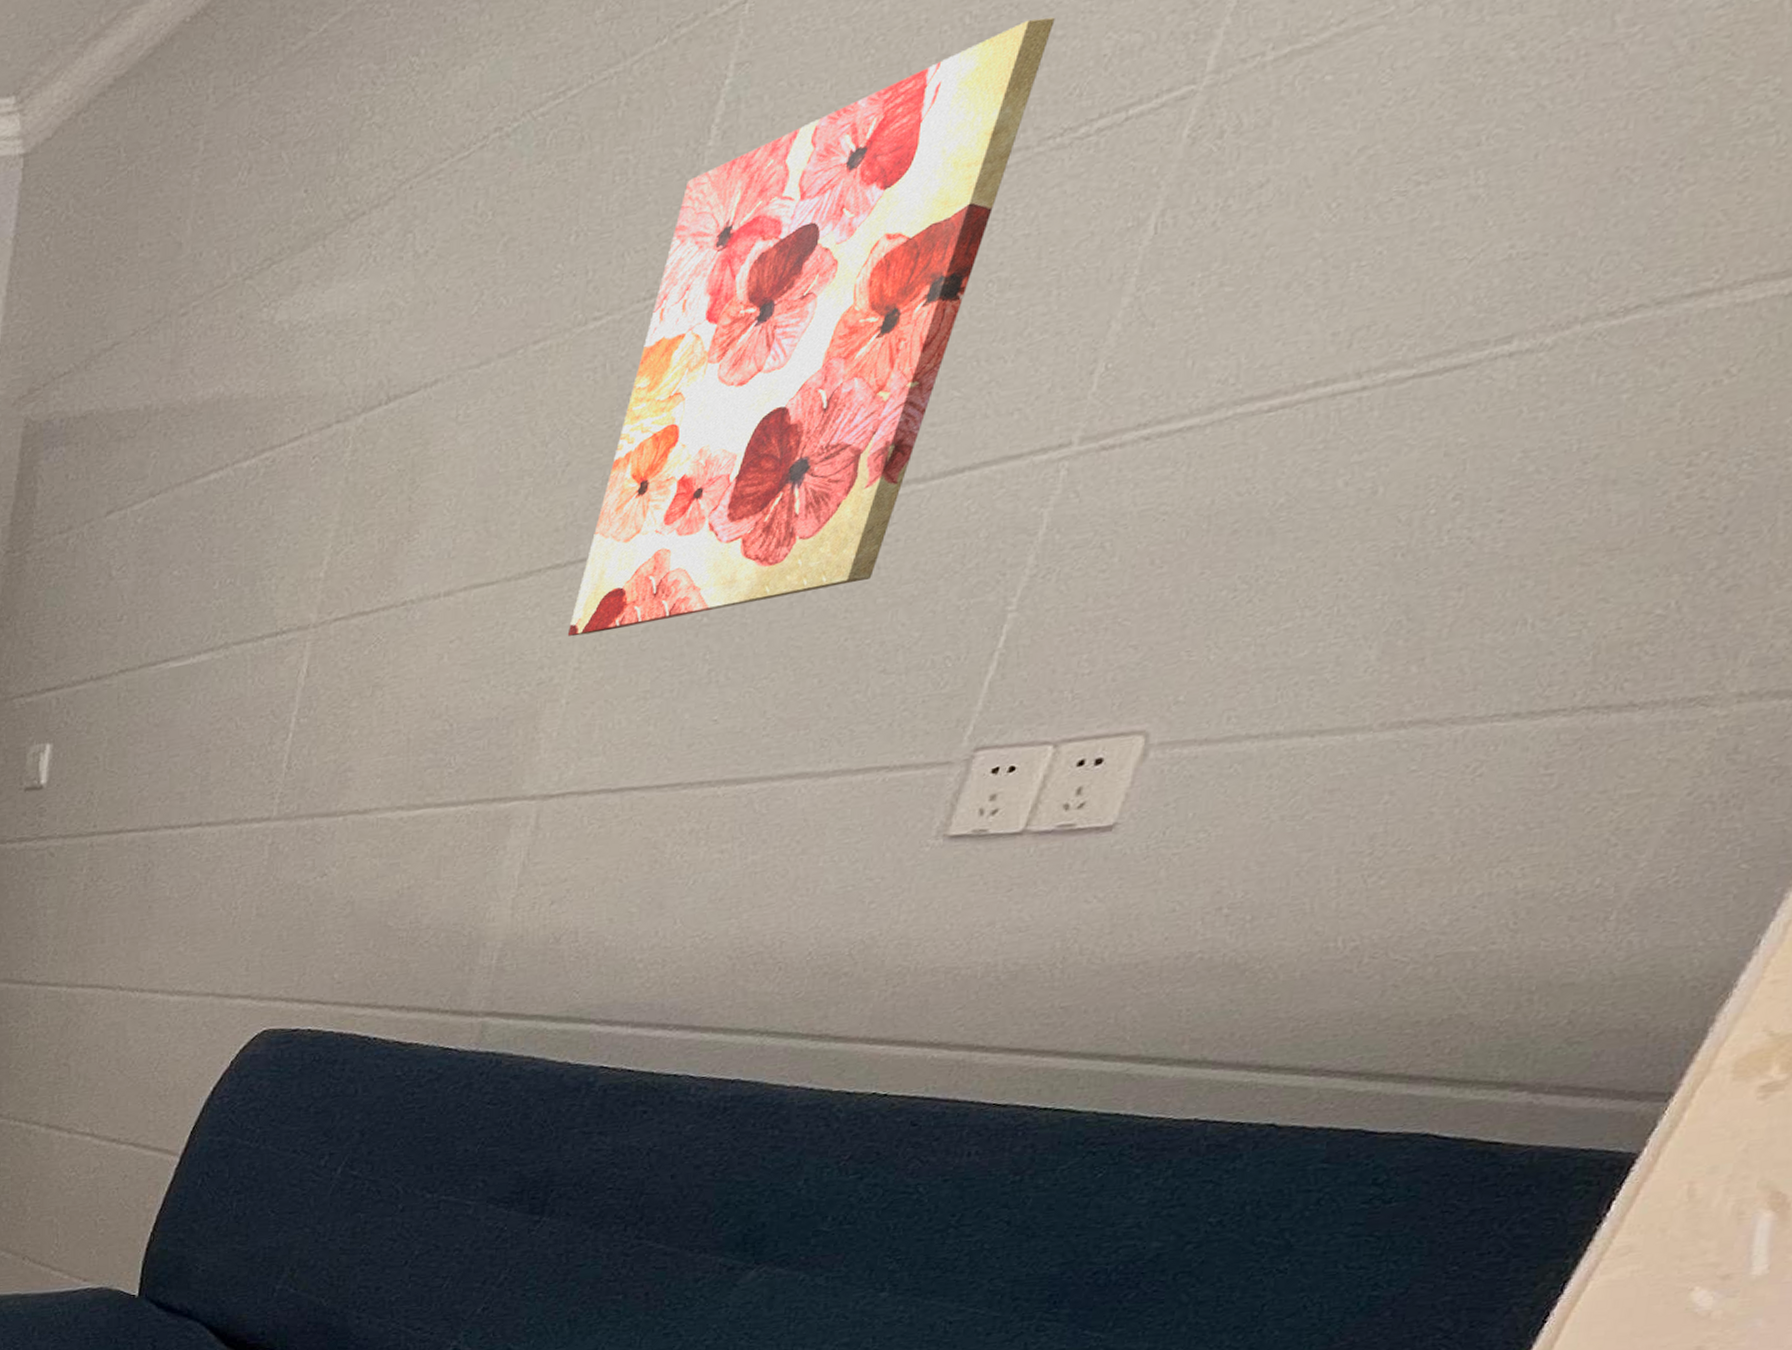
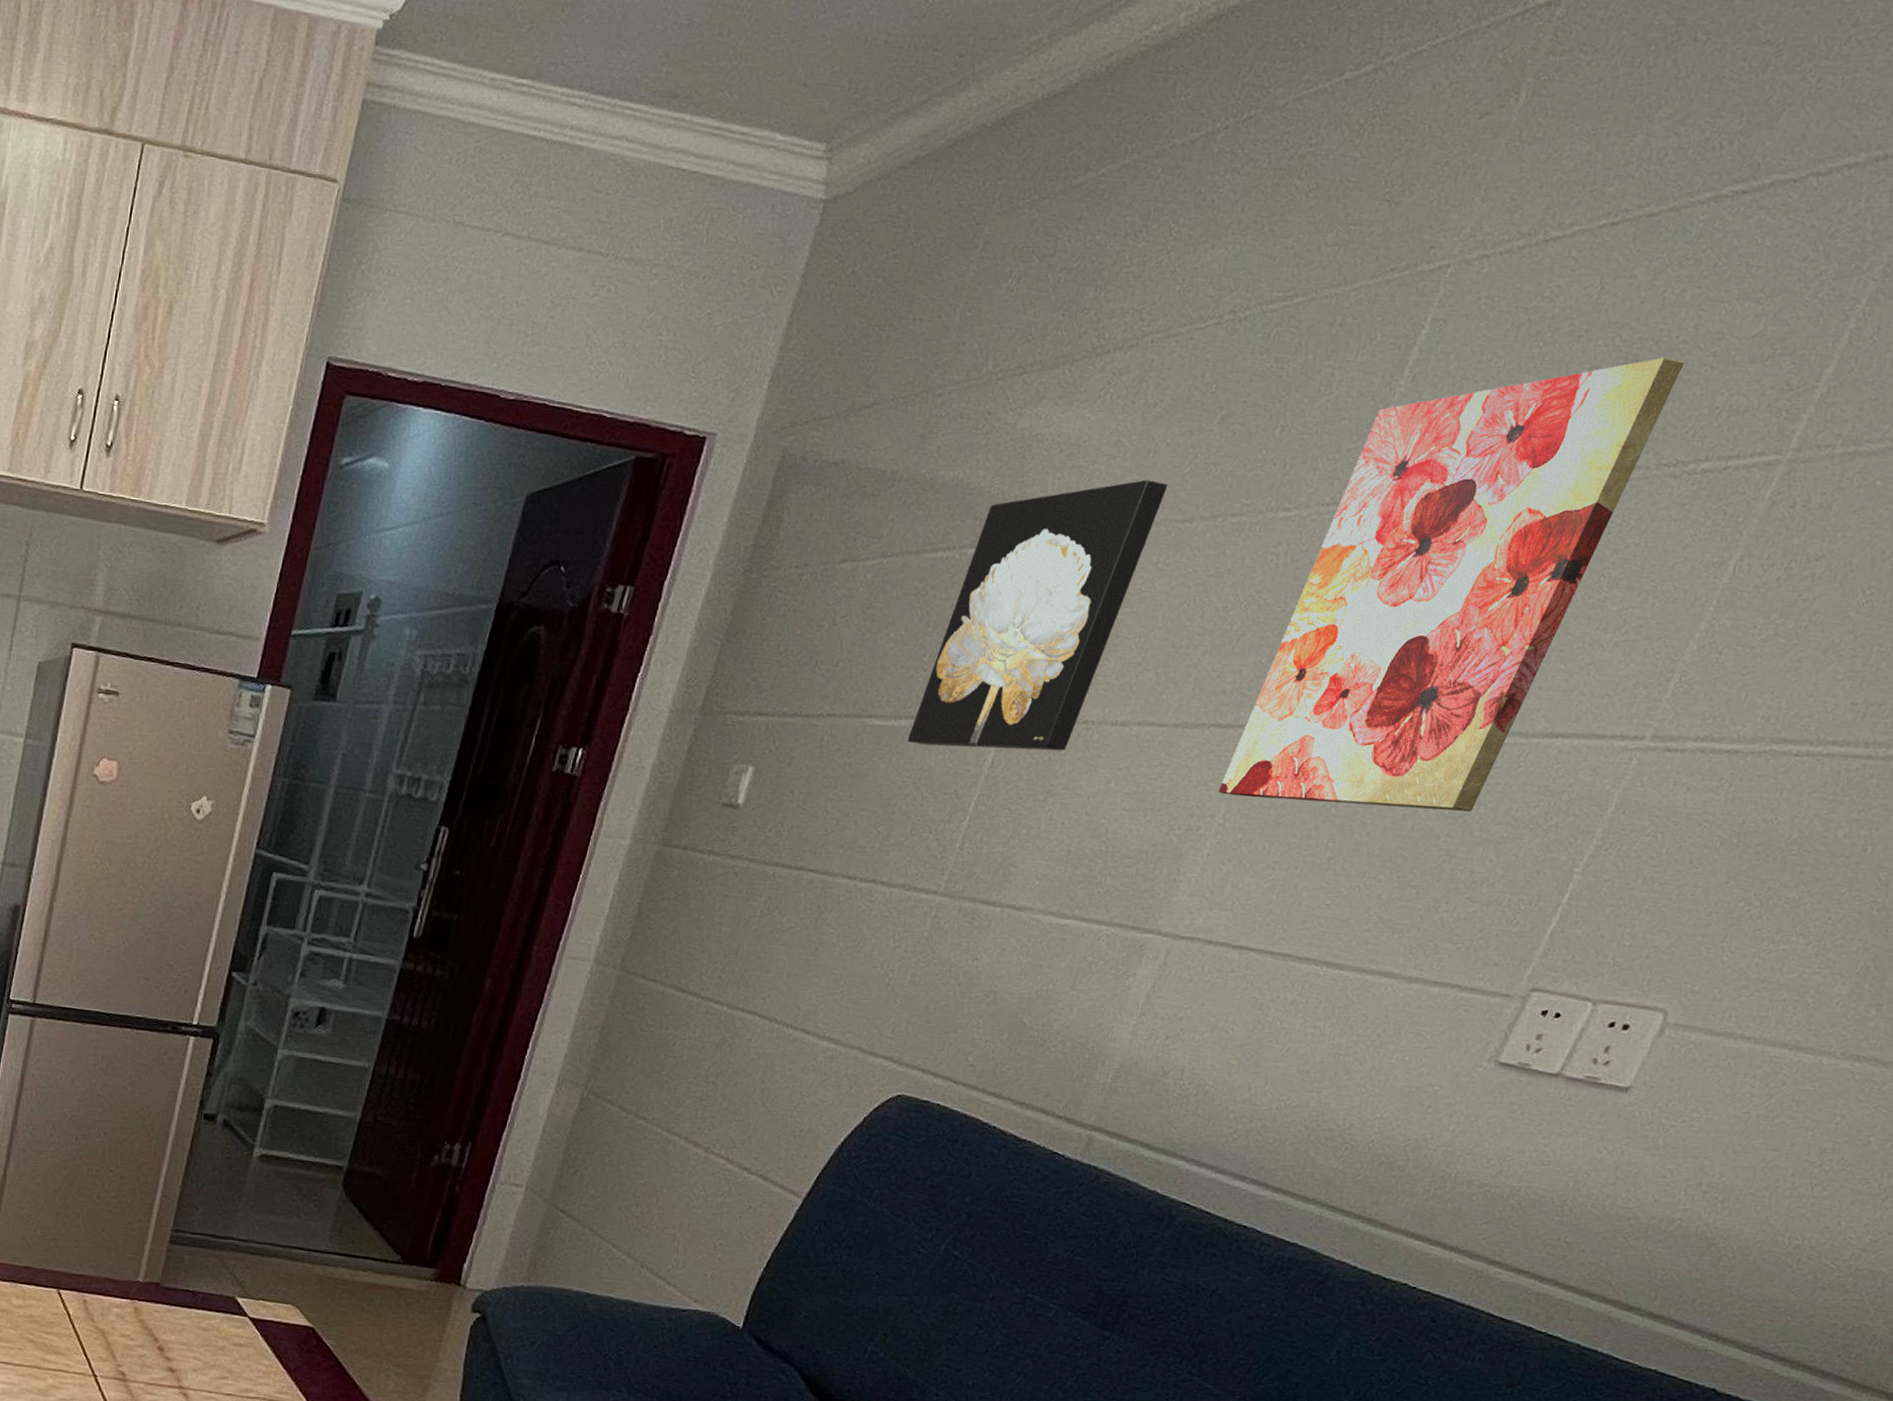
wall art: none [210,331,455,676] -> present [907,479,1169,751]

